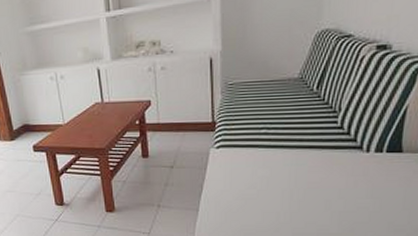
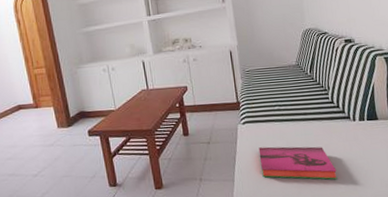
hardback book: none [233,176,331,219] -> present [258,146,338,180]

